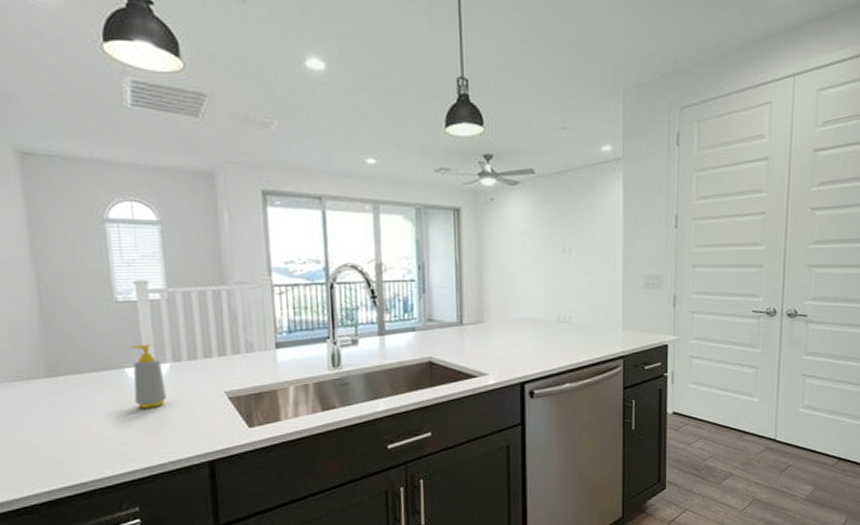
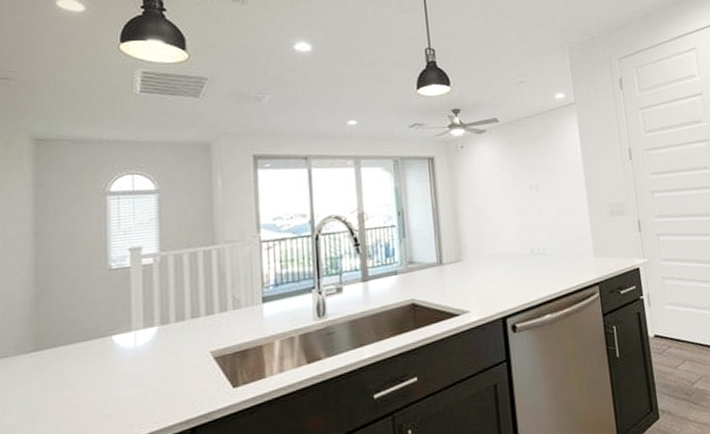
soap bottle: present [129,344,167,408] -> none [119,308,152,377]

